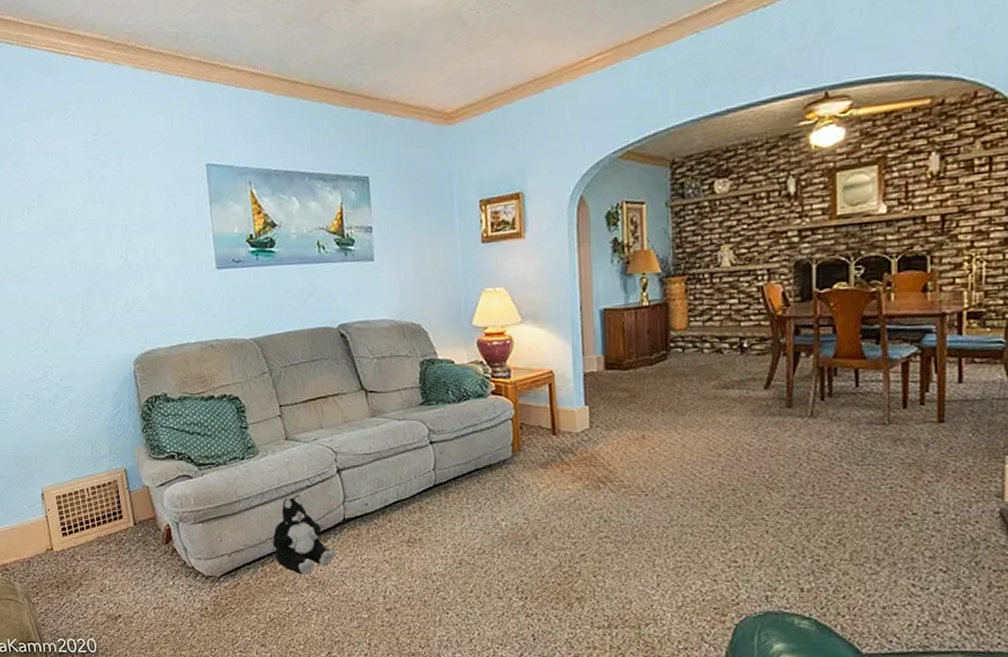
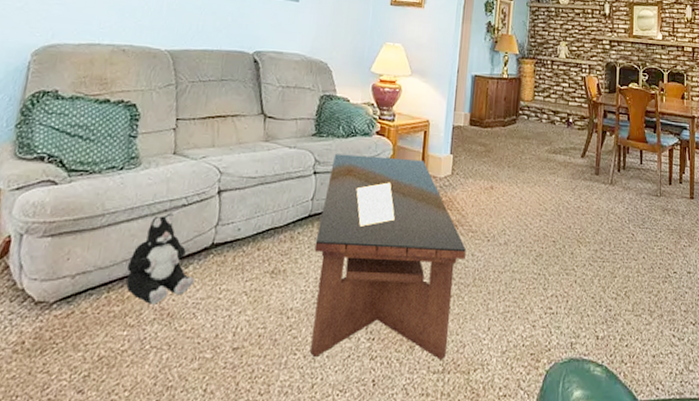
coffee table: none [446,416,620,616] -> present [310,153,466,360]

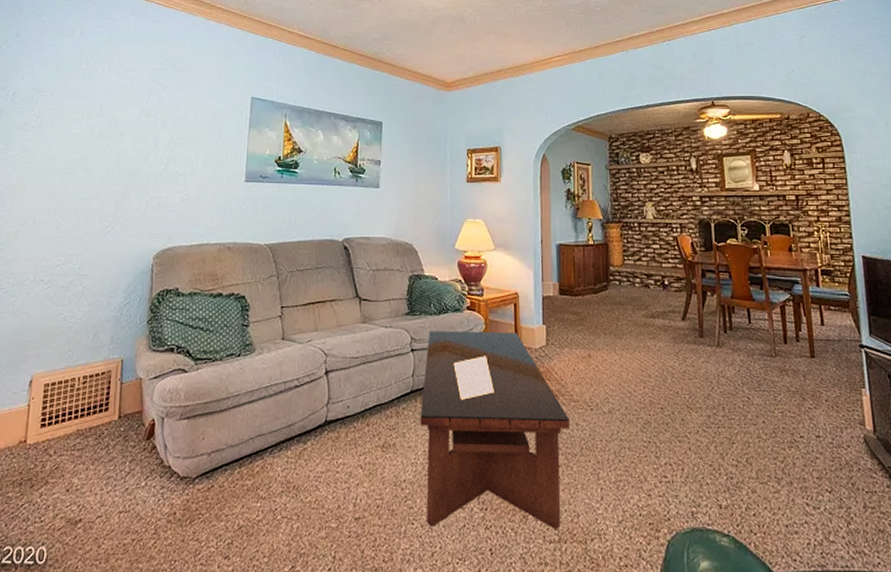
plush toy: present [126,213,195,304] -> none [253,394,314,478]

